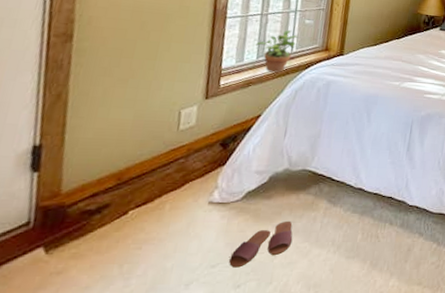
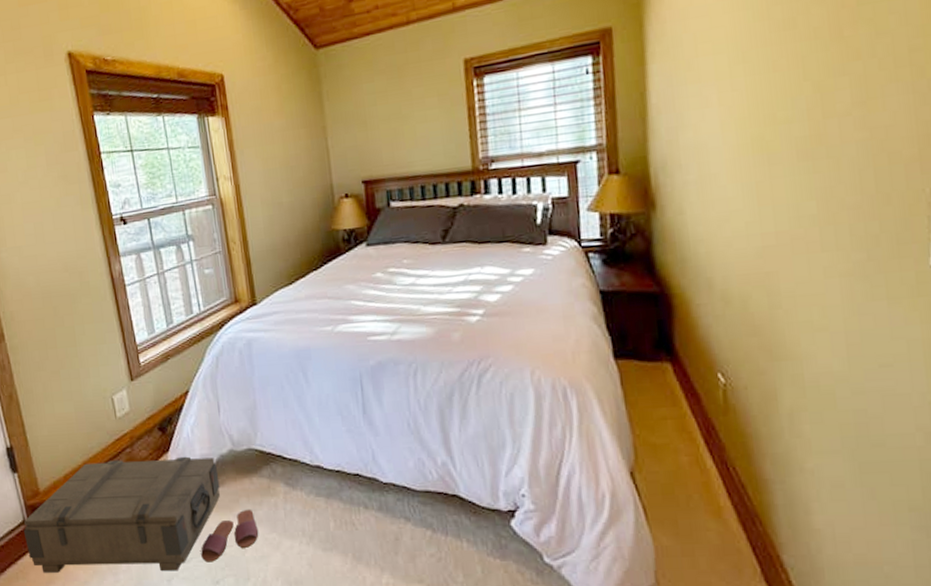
ammo crate: none [21,168,269,278] -> present [23,456,221,573]
potted plant: present [256,30,299,73] -> none [162,286,202,340]

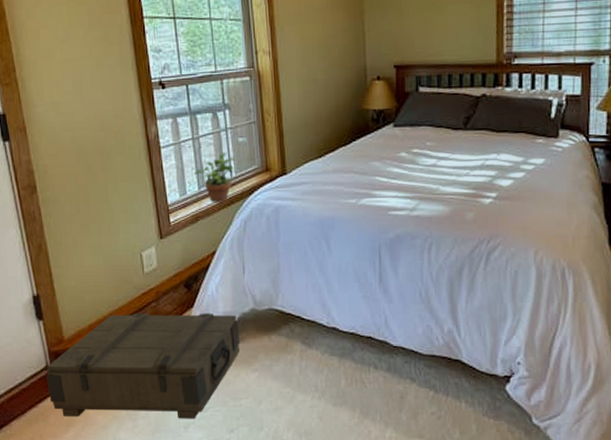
potted plant: none [162,286,202,340] -> present [194,153,235,203]
slippers: present [201,509,259,562] -> none [218,364,274,412]

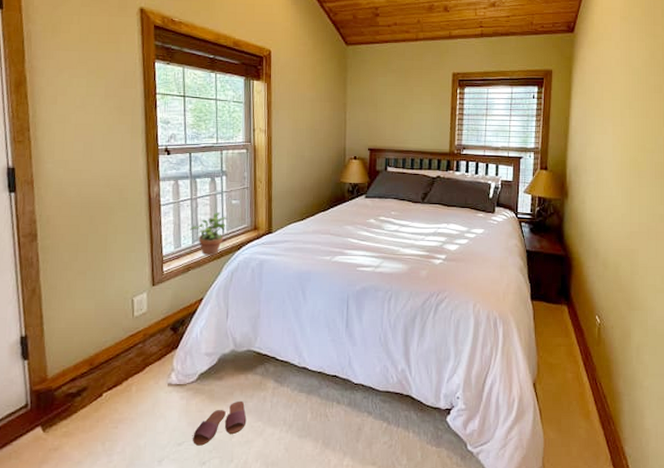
ammo crate: present [45,313,241,419] -> none [24,353,219,453]
slippers: none [218,364,274,412] -> present [193,400,247,446]

